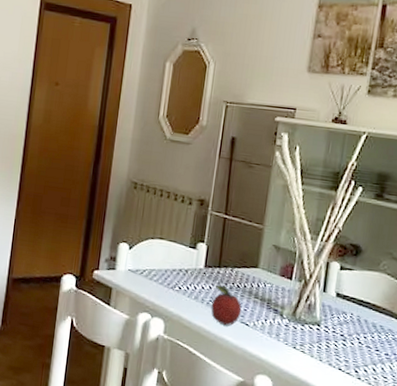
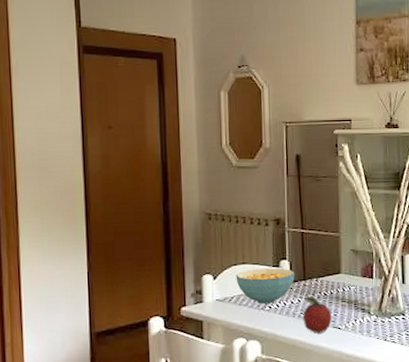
cereal bowl: none [150,246,211,284] -> present [236,268,295,304]

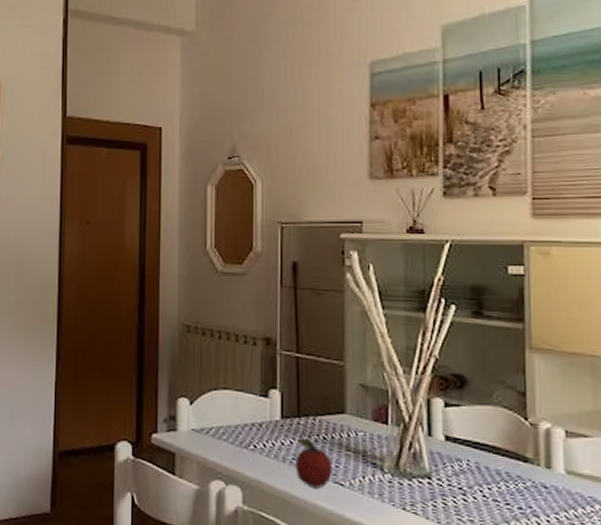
cereal bowl: present [236,268,295,304] -> none [216,397,287,442]

